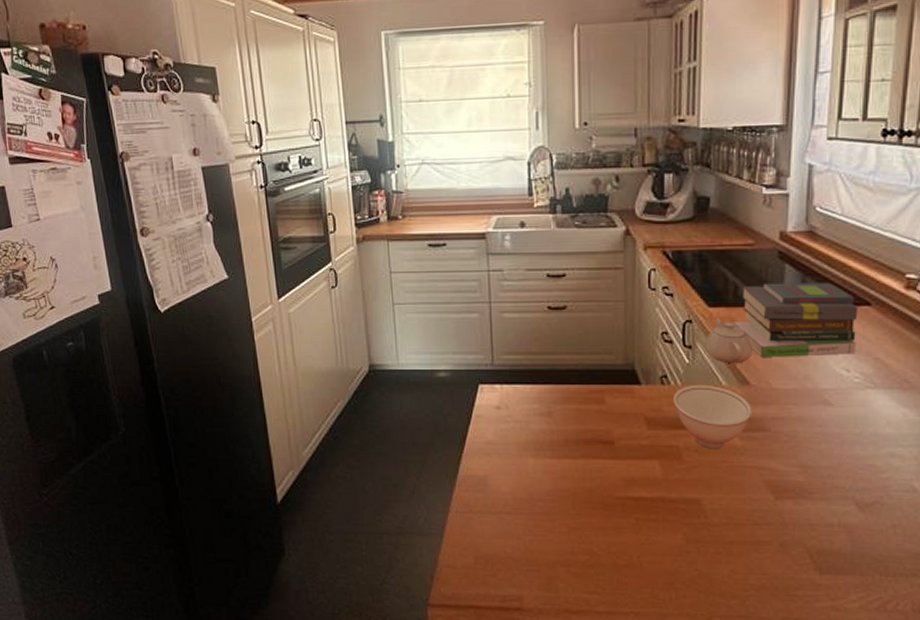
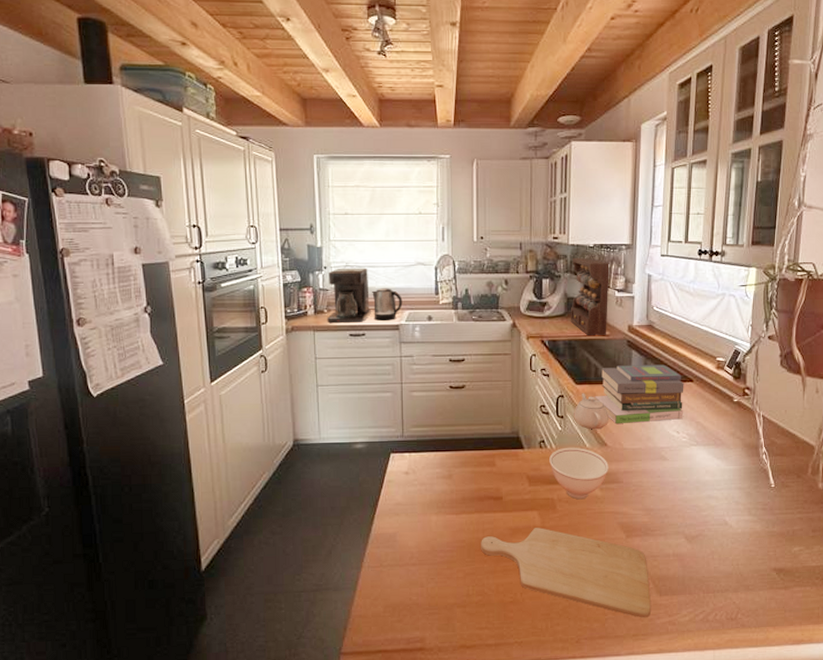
coffee maker: none [402,165,452,232] -> present [327,267,371,324]
kettle: none [453,189,489,228] -> present [372,288,403,321]
chopping board: none [588,480,807,599] -> present [481,527,651,618]
spice rack: none [700,144,755,245] -> present [570,257,609,335]

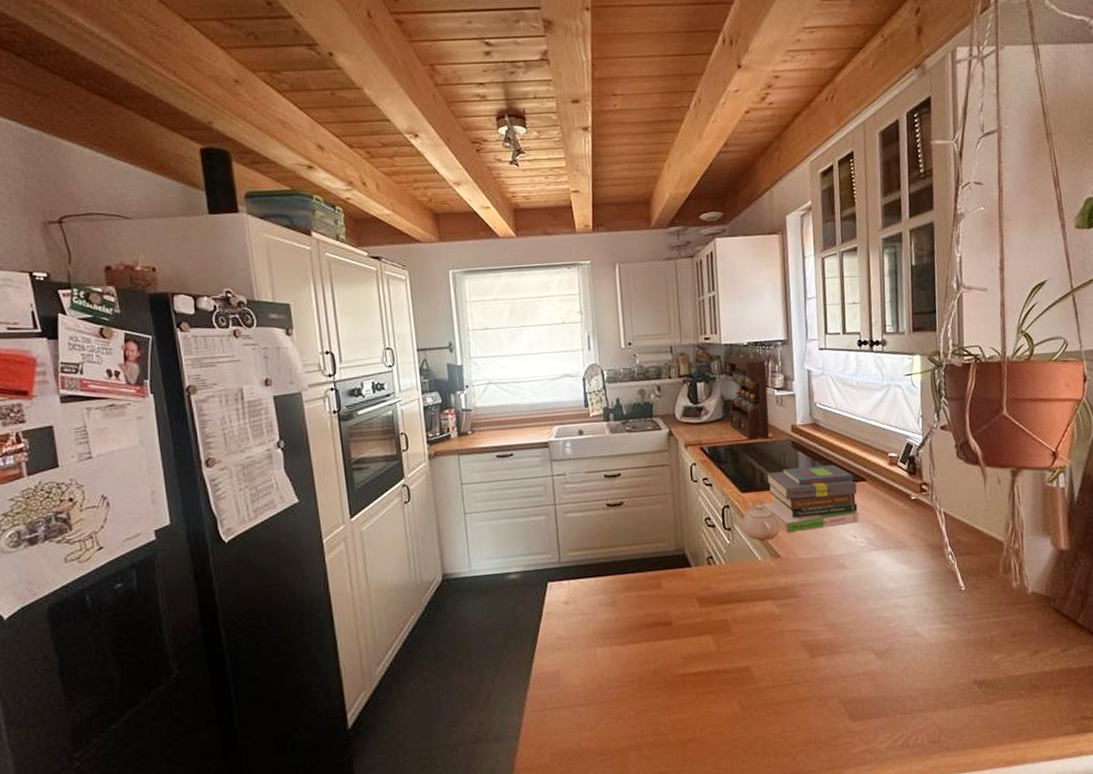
coffee maker: present [327,267,371,324] -> none [471,383,518,446]
kettle: present [372,288,403,321] -> none [518,403,551,439]
chopping board: present [481,527,651,618] -> none [652,653,845,748]
bowl: present [549,447,608,500] -> none [719,560,784,619]

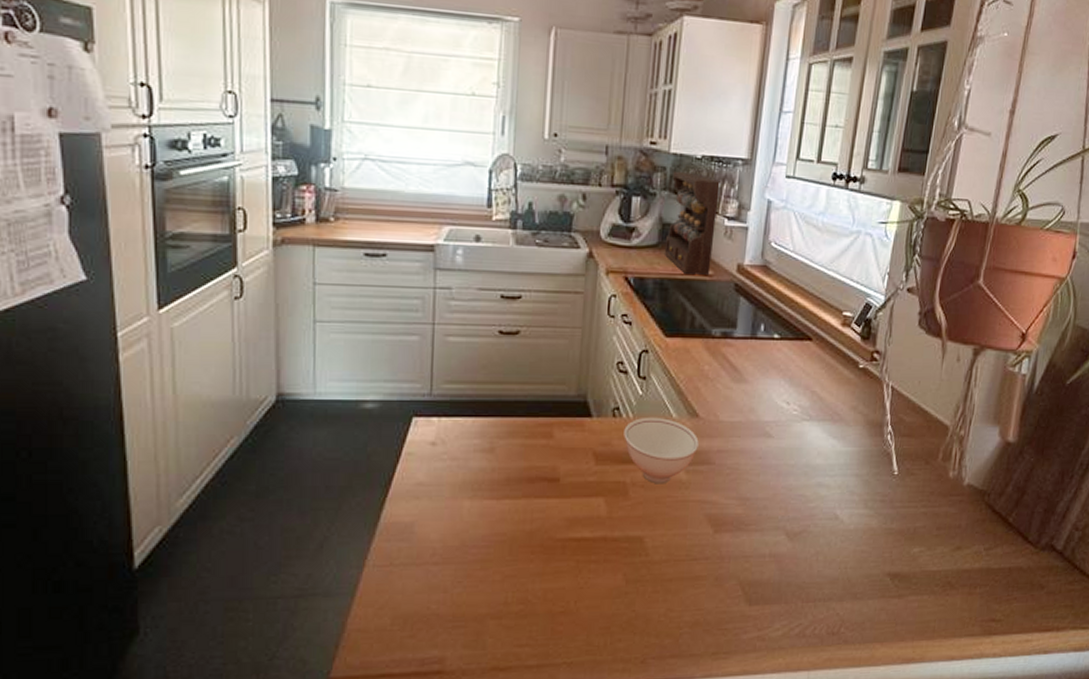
bowl: none [719,560,784,619] -> present [624,417,699,484]
teapot: present [740,501,781,541] -> none [658,348,705,396]
books: present [762,464,859,532] -> none [688,315,801,389]

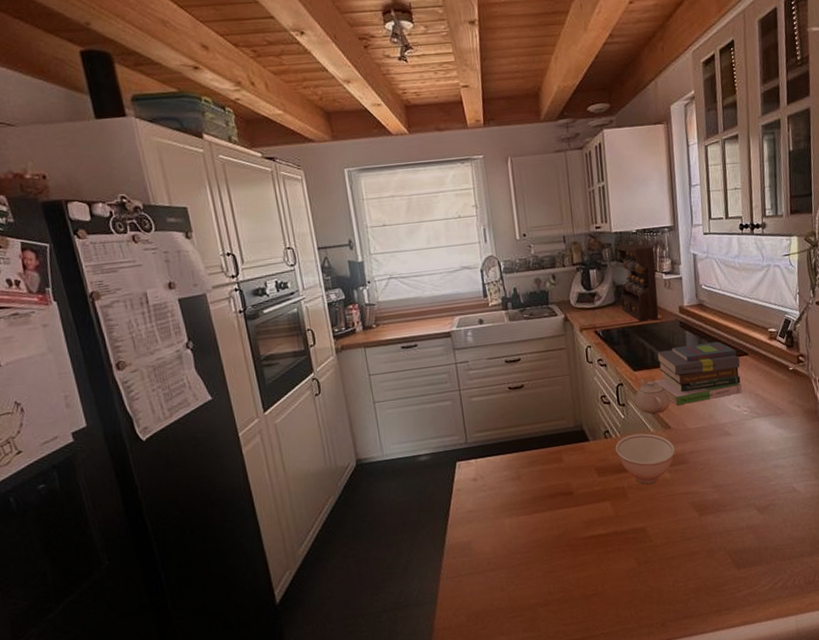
teapot: none [658,348,705,396] -> present [634,378,671,415]
books: none [688,315,801,389] -> present [653,341,742,405]

